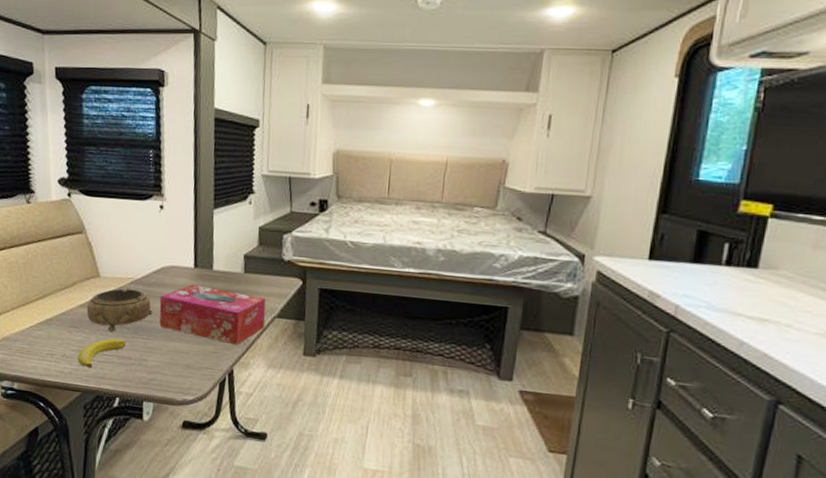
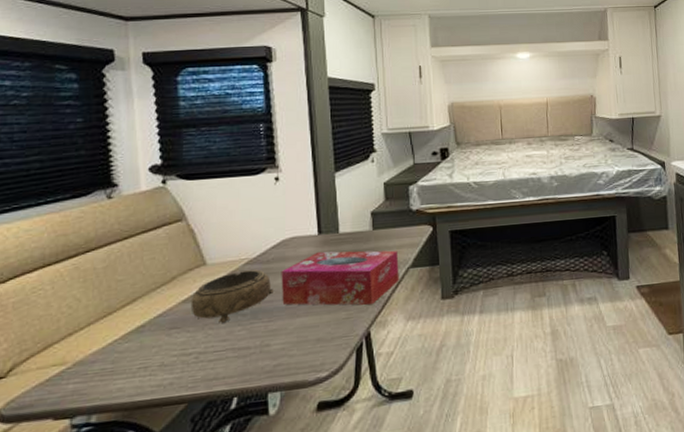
banana: present [78,338,126,368] -> none [181,328,242,372]

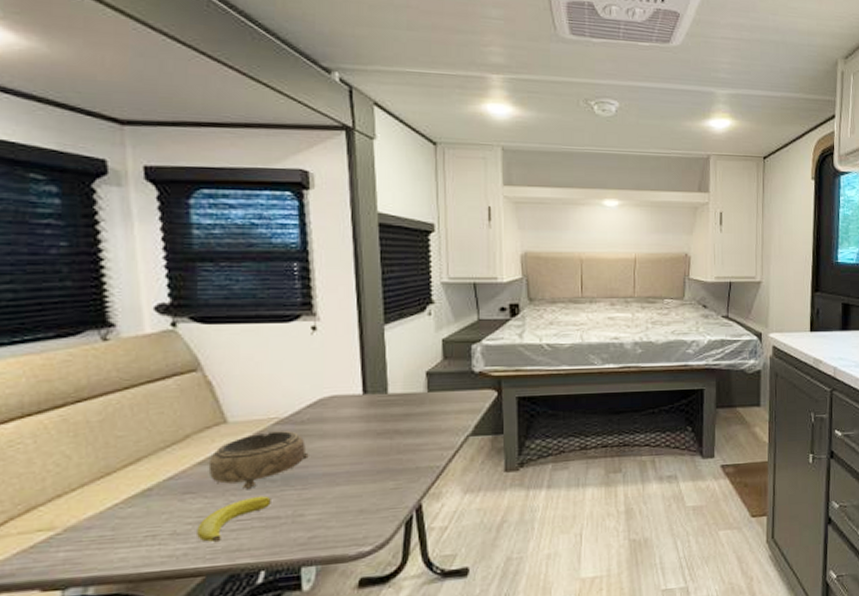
banana: none [181,328,242,372] -> present [197,495,271,542]
tissue box: present [281,250,400,306] -> none [318,413,457,475]

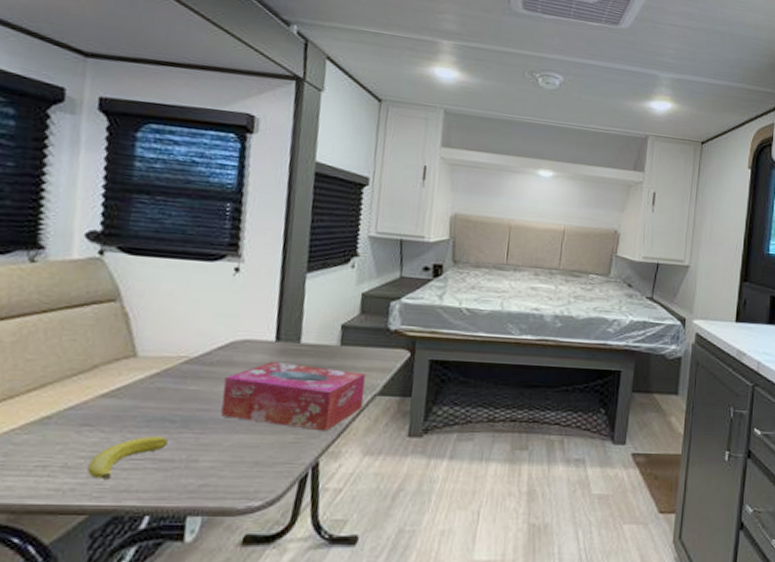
decorative bowl: present [208,431,309,489] -> none [110,370,213,427]
tissue box: none [318,413,457,475] -> present [220,361,365,432]

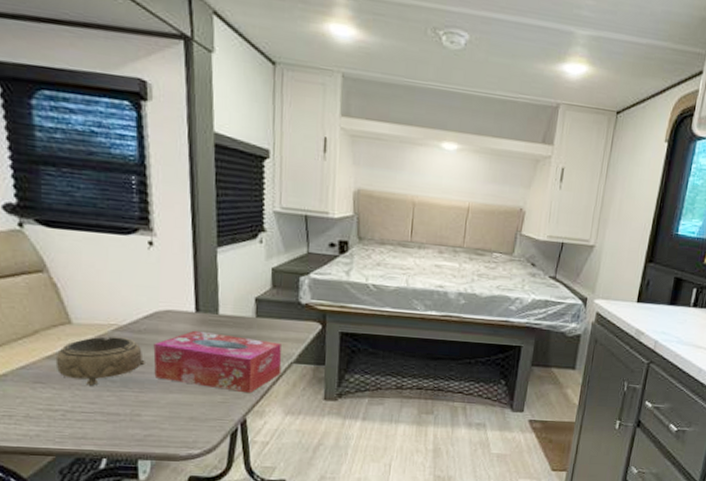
banana: present [87,436,168,479] -> none [47,393,112,428]
decorative bowl: none [110,370,213,427] -> present [55,337,145,386]

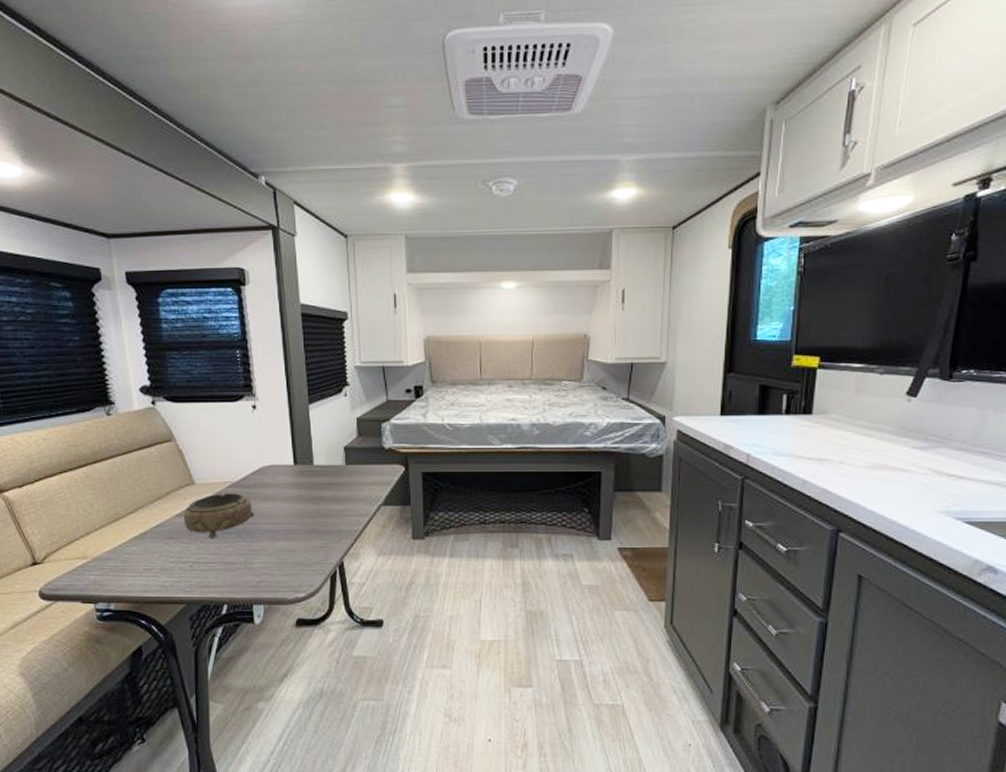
tissue box: present [153,330,282,394] -> none [261,481,371,537]

